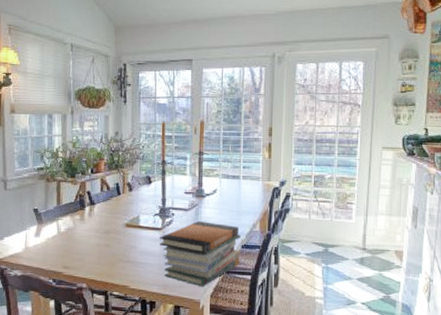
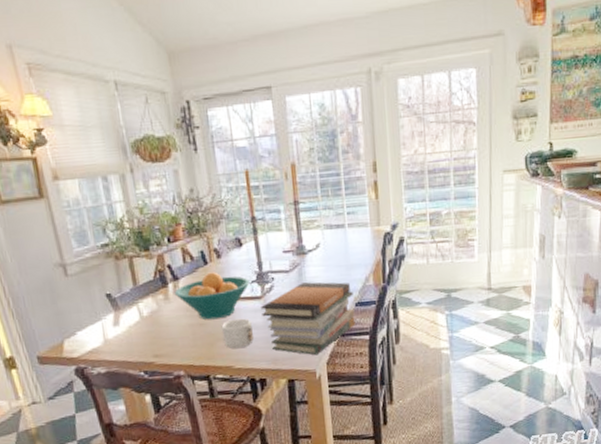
fruit bowl: none [89,202,153,243] -> present [174,272,250,320]
mug: none [124,244,150,271] -> present [222,318,254,349]

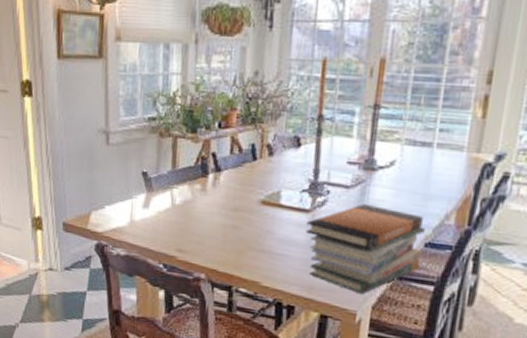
fruit bowl: present [174,272,250,320] -> none [213,170,301,226]
mug: present [222,318,254,349] -> none [256,229,292,265]

